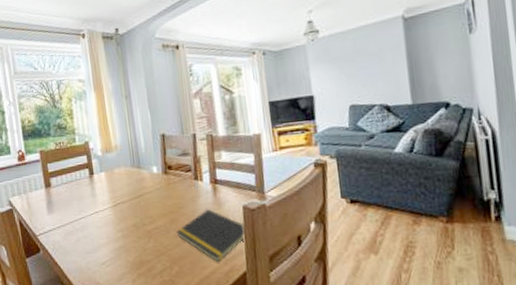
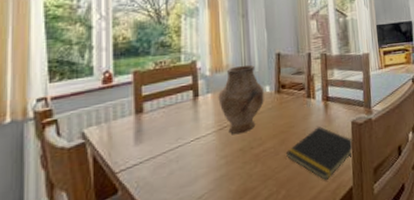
vase: none [110,145,153,211] -> present [218,64,264,135]

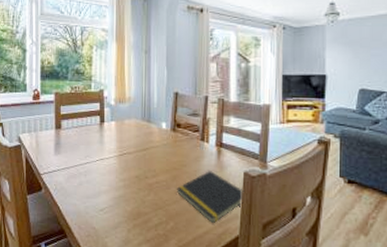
vase: present [218,64,264,135] -> none [120,99,160,163]

